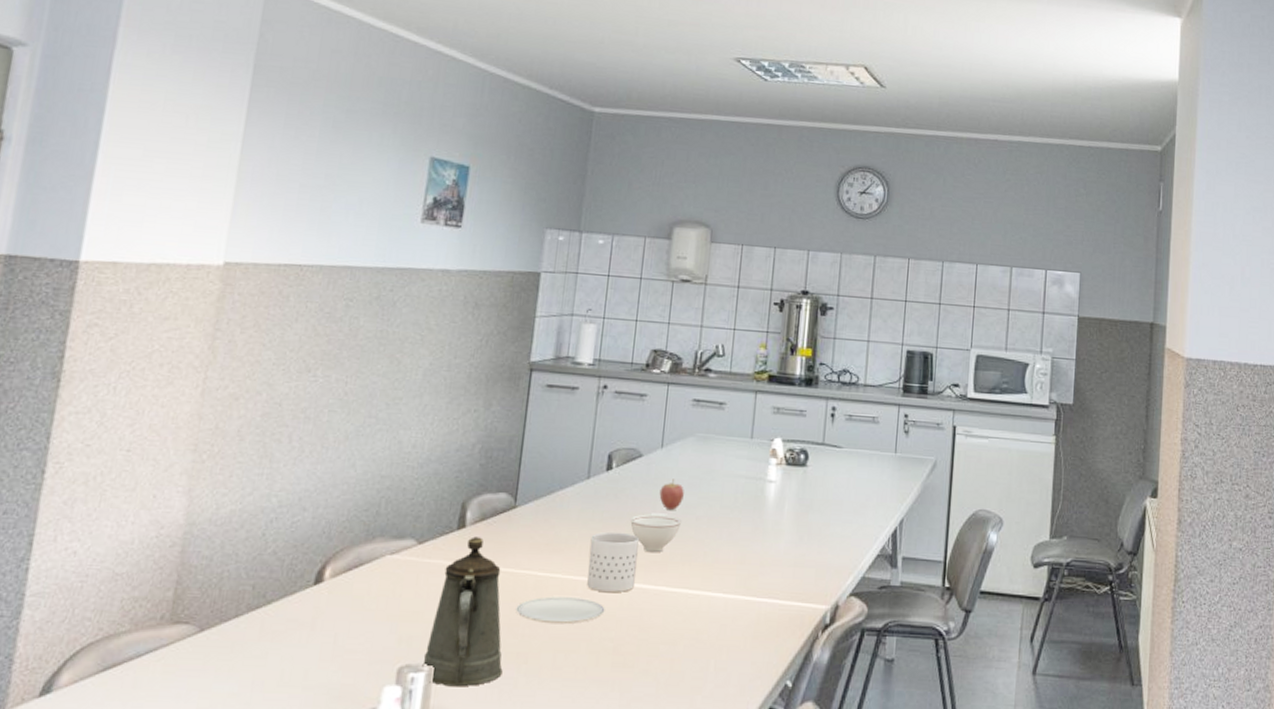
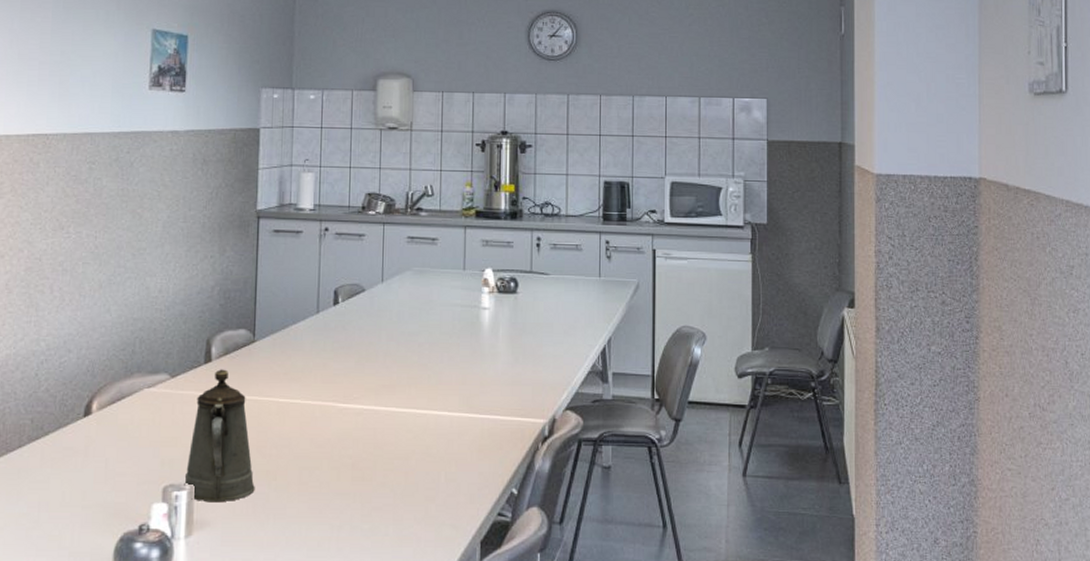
plate: present [516,596,605,625] -> none [262,420,342,445]
mug: present [587,531,639,593] -> none [323,360,368,415]
bowl: present [630,514,681,553] -> none [359,343,405,378]
fruit: present [659,479,684,511] -> none [383,310,406,339]

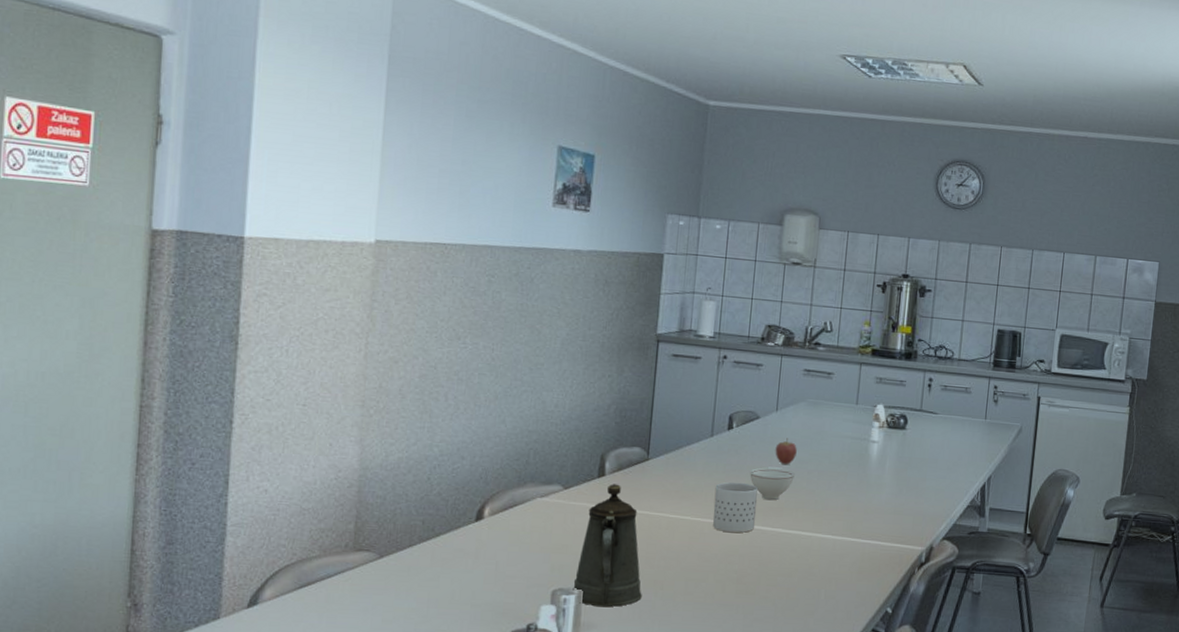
mug: none [323,360,368,415] -> present [713,482,758,533]
bowl: none [359,343,405,378] -> present [750,467,795,501]
fruit: none [383,310,406,339] -> present [775,438,797,465]

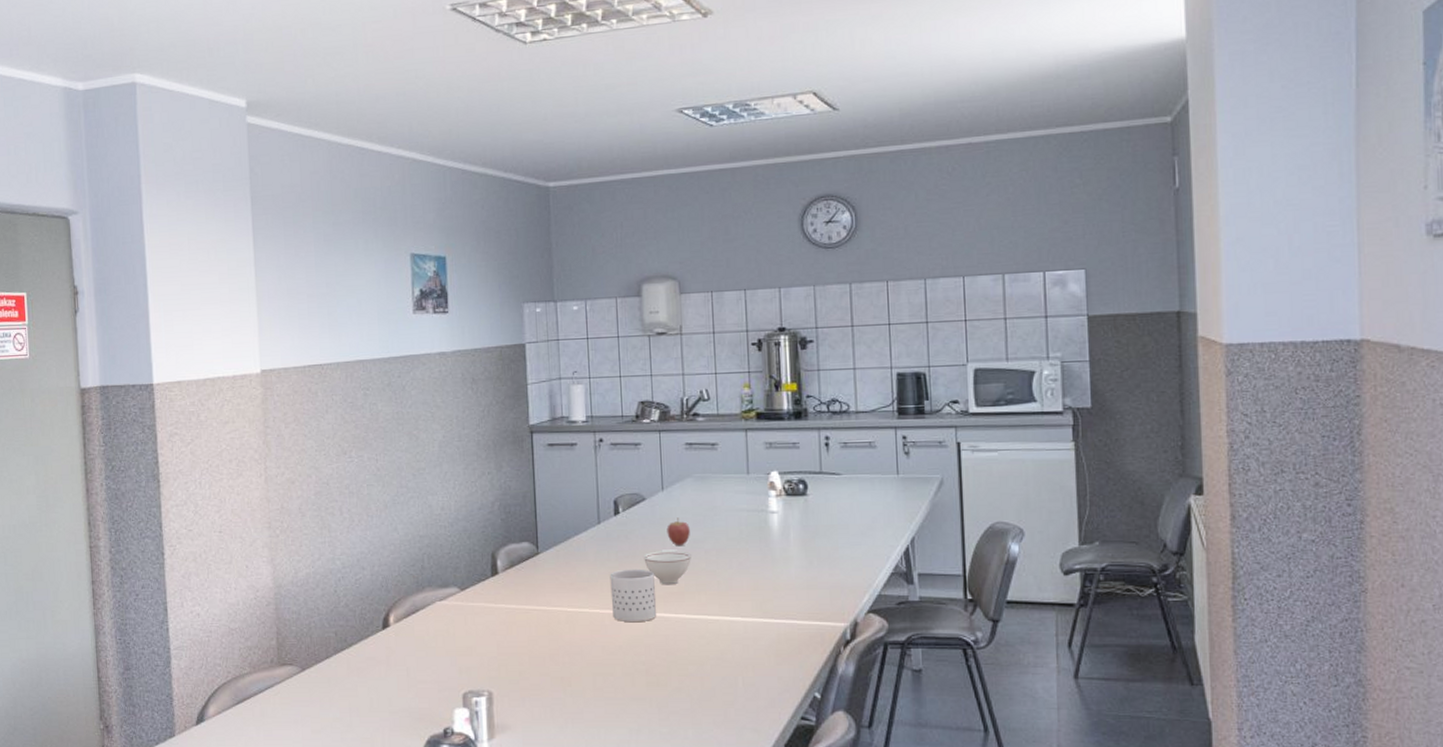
coffee pot: present [573,484,642,607] -> none [482,581,551,708]

